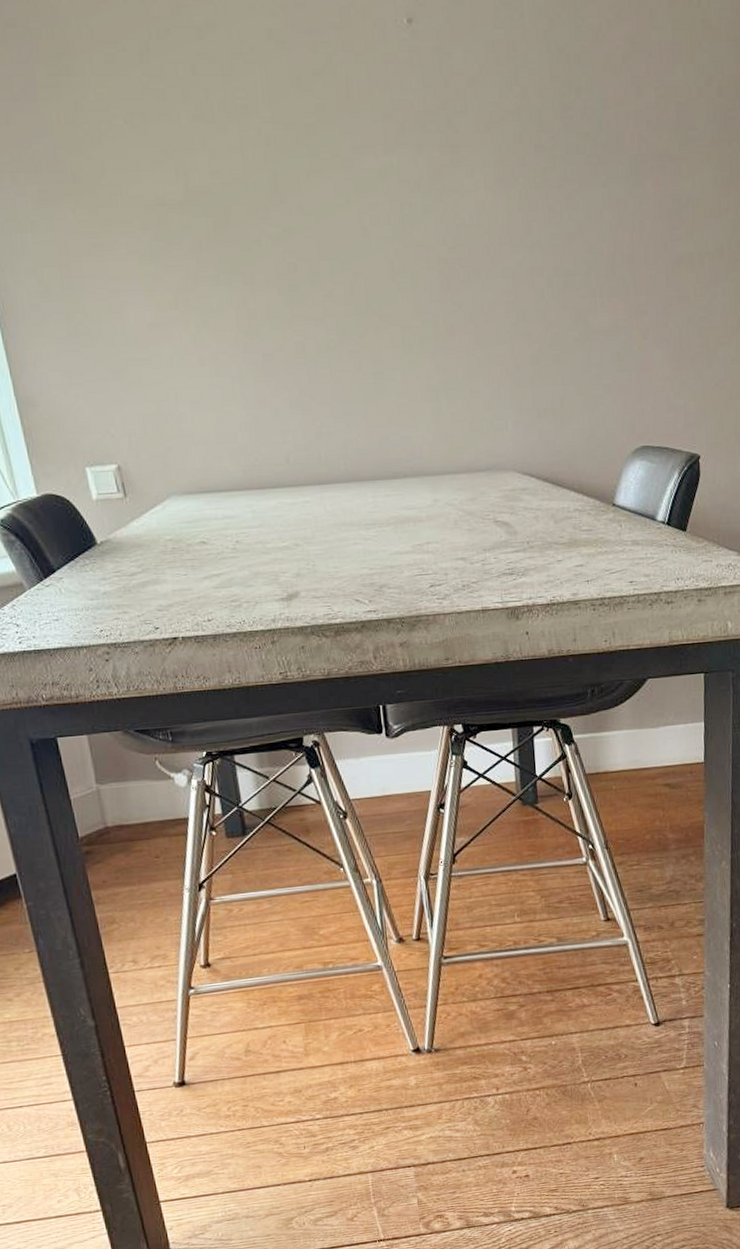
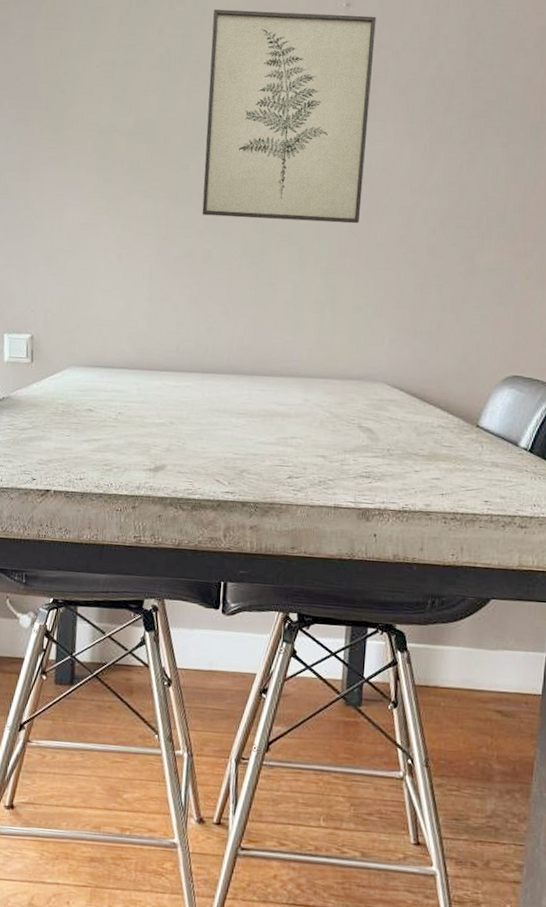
wall art: none [253,34,461,300] -> present [202,9,376,224]

